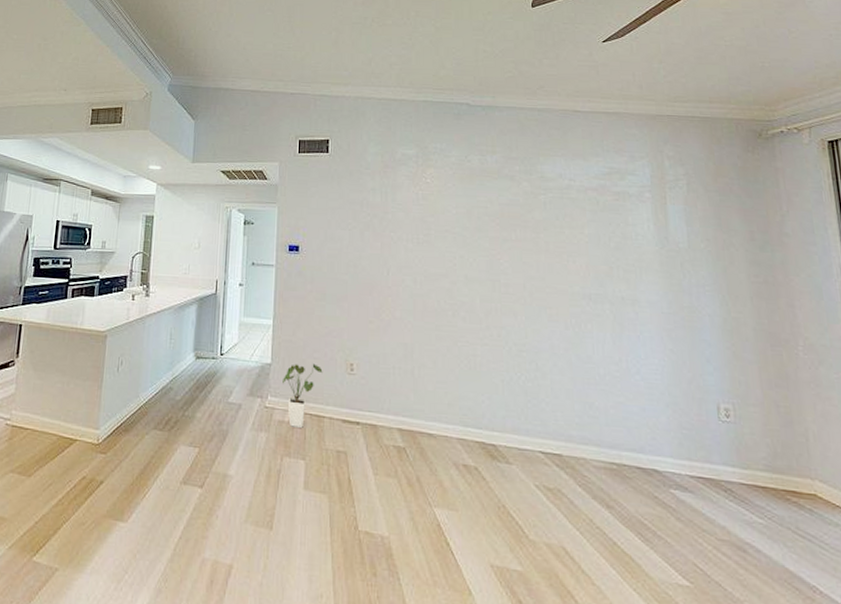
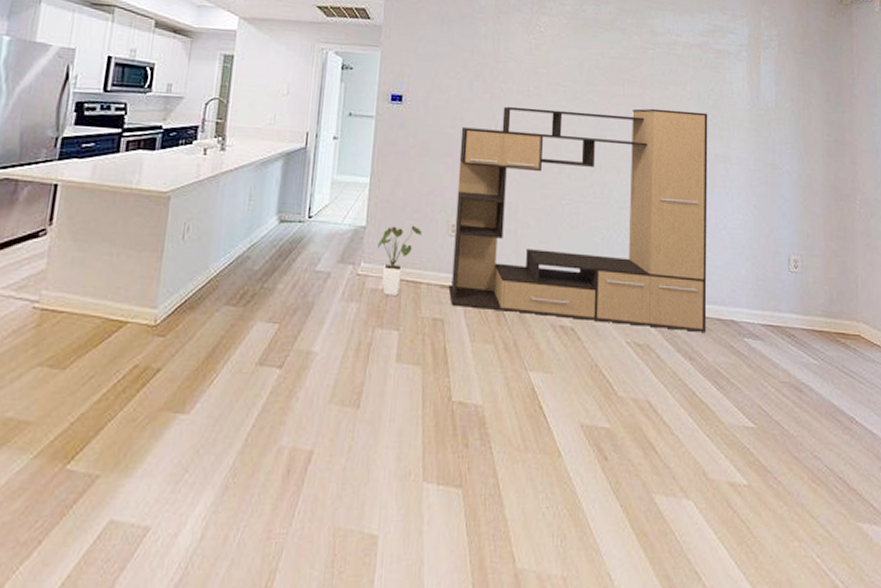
media console: none [350,252,625,480] -> present [448,106,708,332]

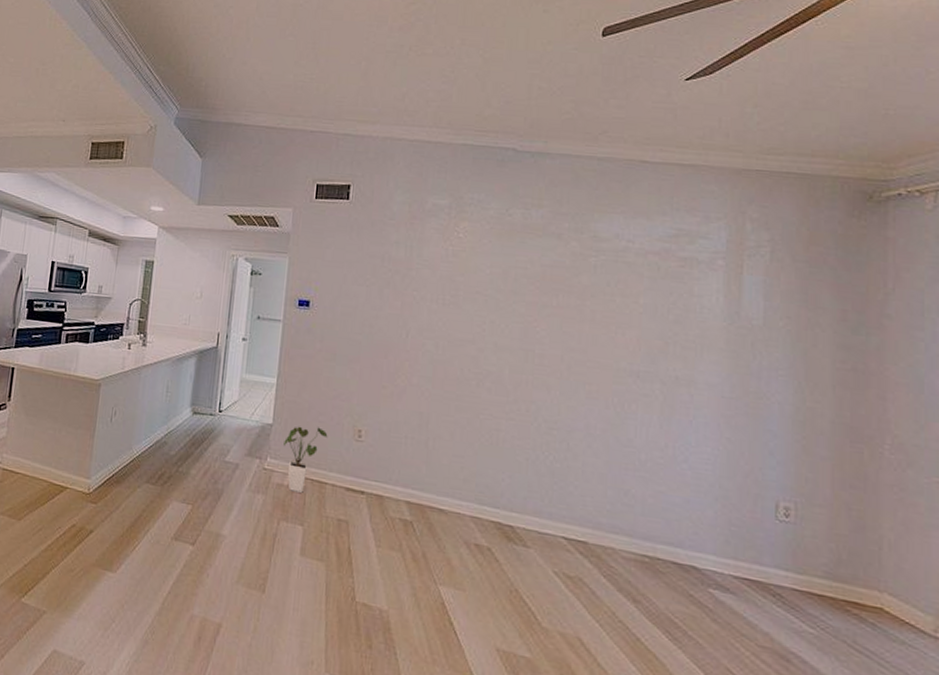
media console: present [448,106,708,332] -> none [353,314,667,575]

